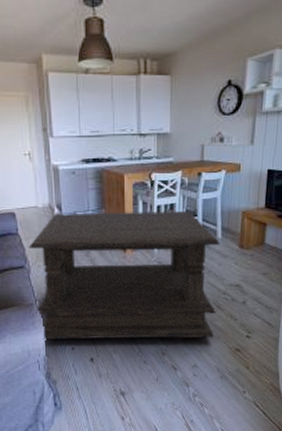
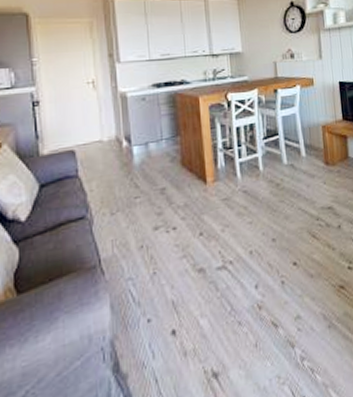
coffee table: present [28,211,220,339] -> none [91,130,314,314]

